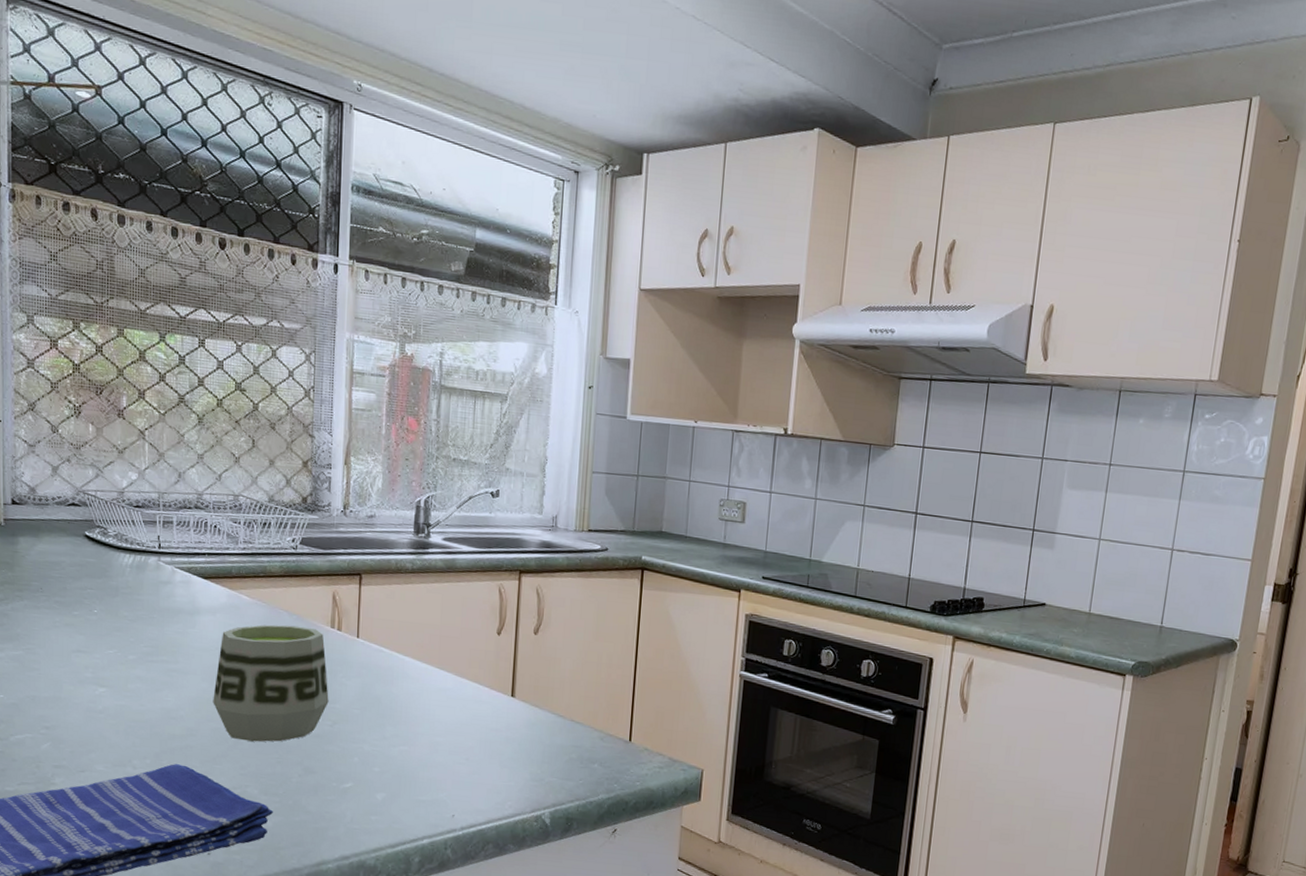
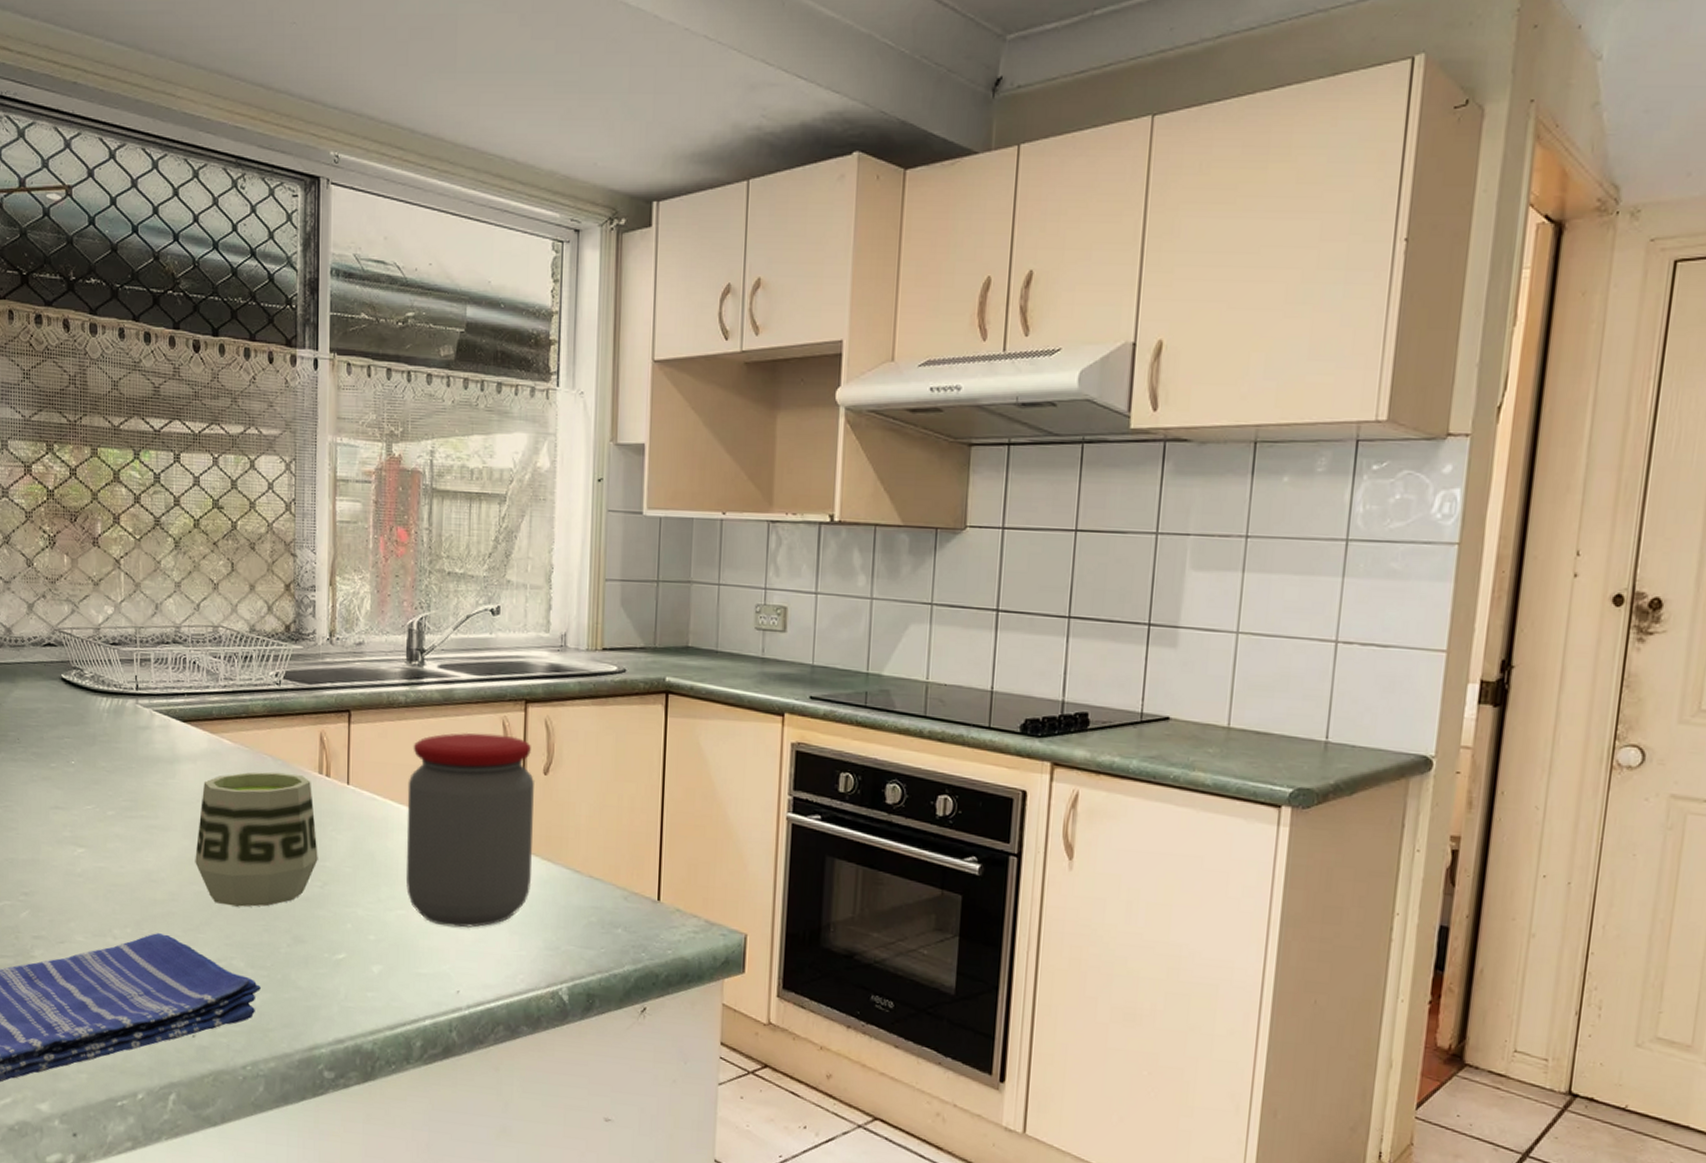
jar: none [409,596,525,762] -> present [406,732,534,928]

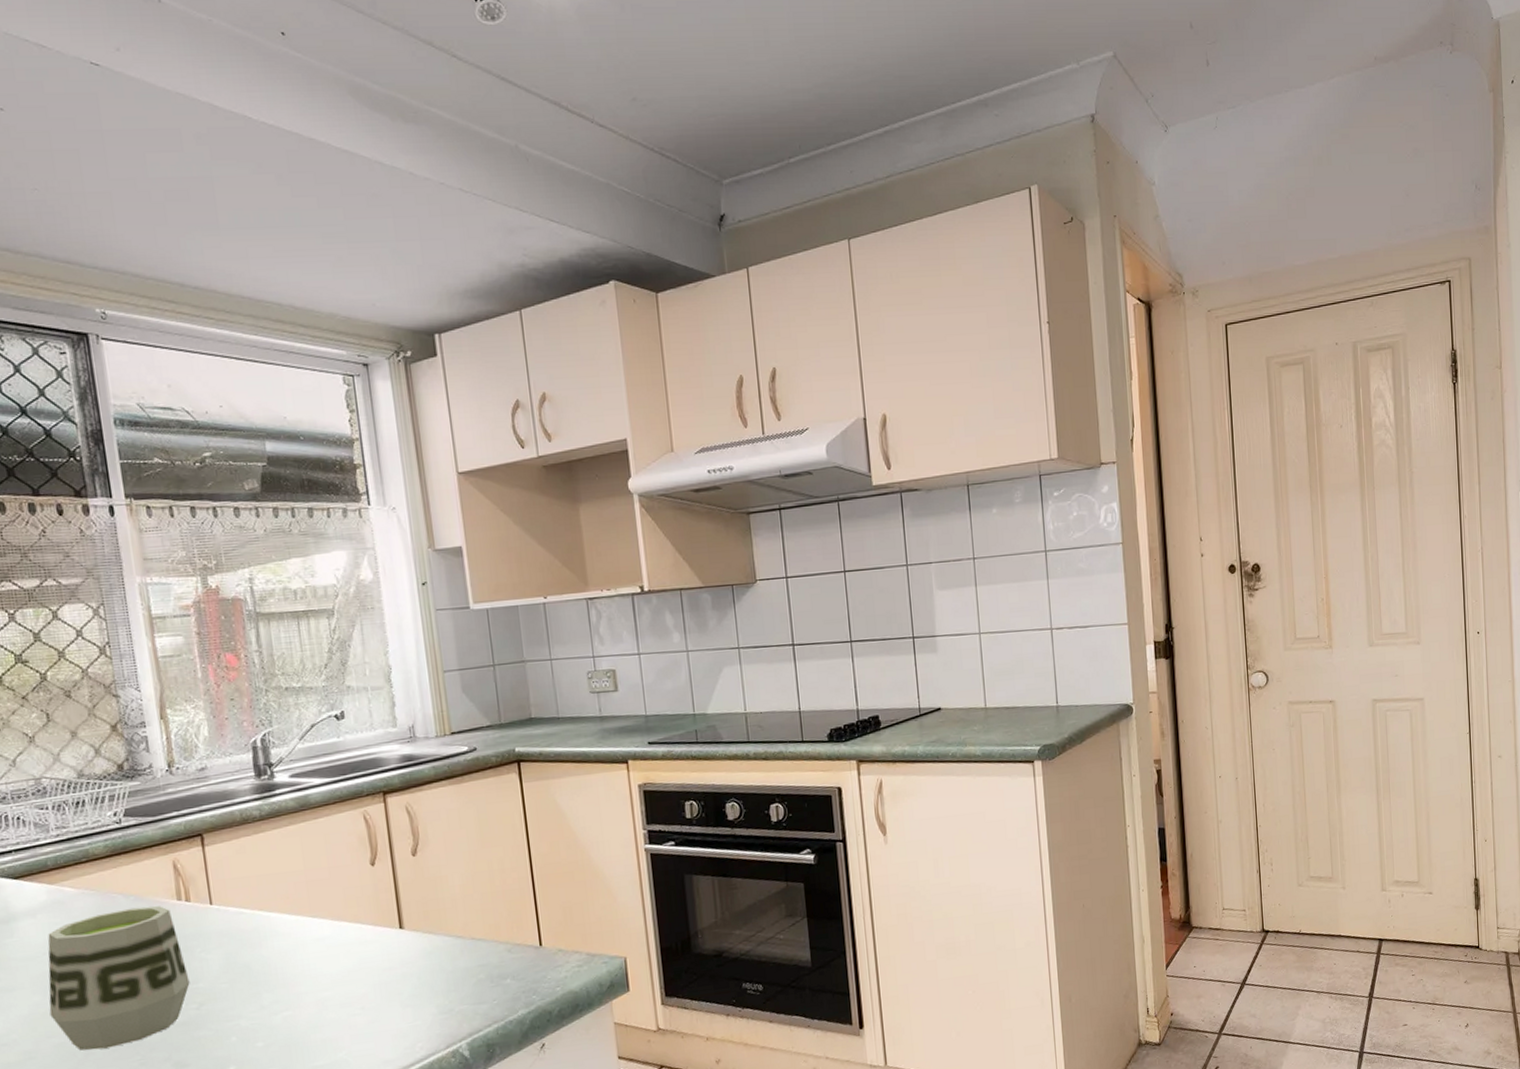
jar: present [406,732,534,928] -> none [274,827,416,1017]

